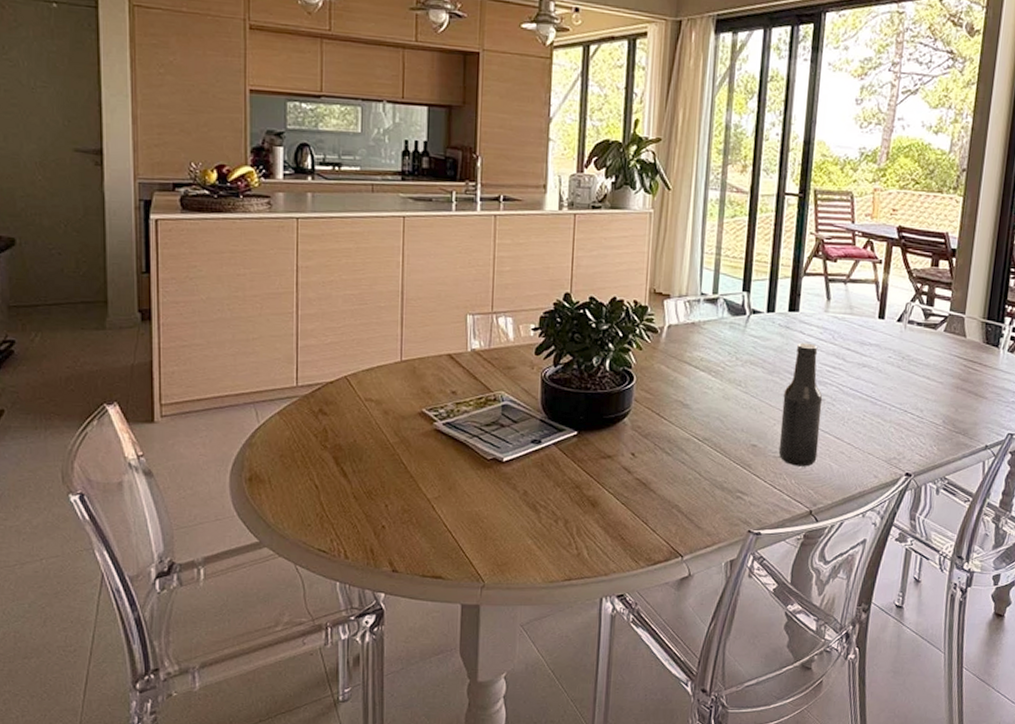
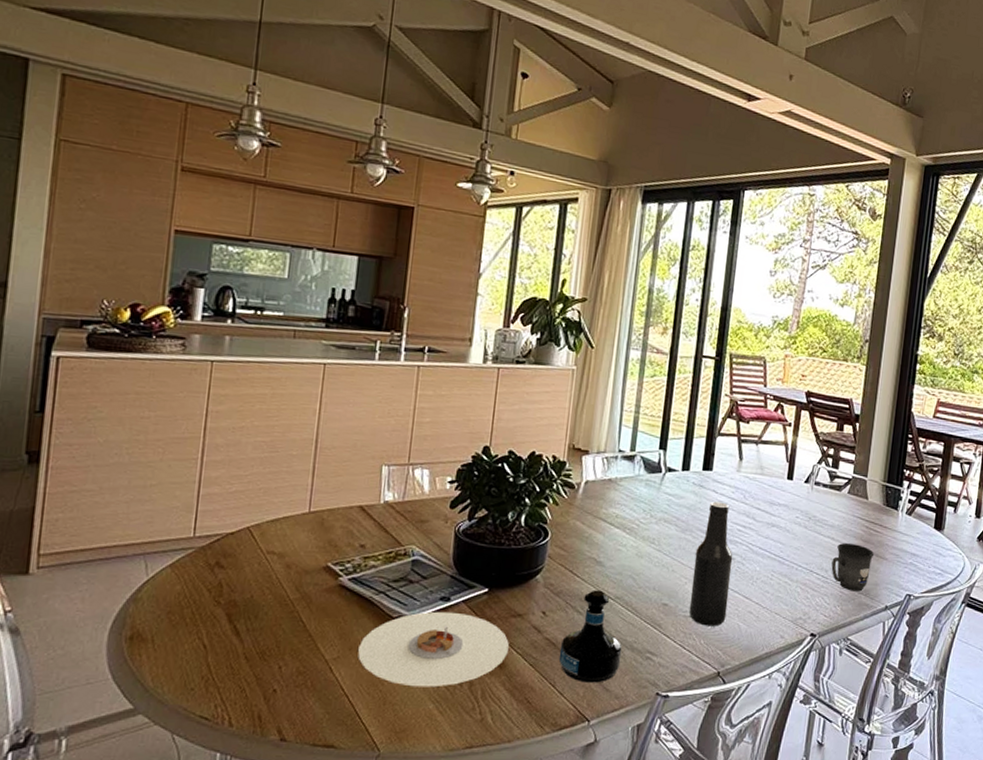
plate: none [457,453,600,525] -> present [358,611,509,688]
tequila bottle: none [650,431,713,521] -> present [558,589,622,683]
mug: none [927,382,974,431] -> present [831,542,875,592]

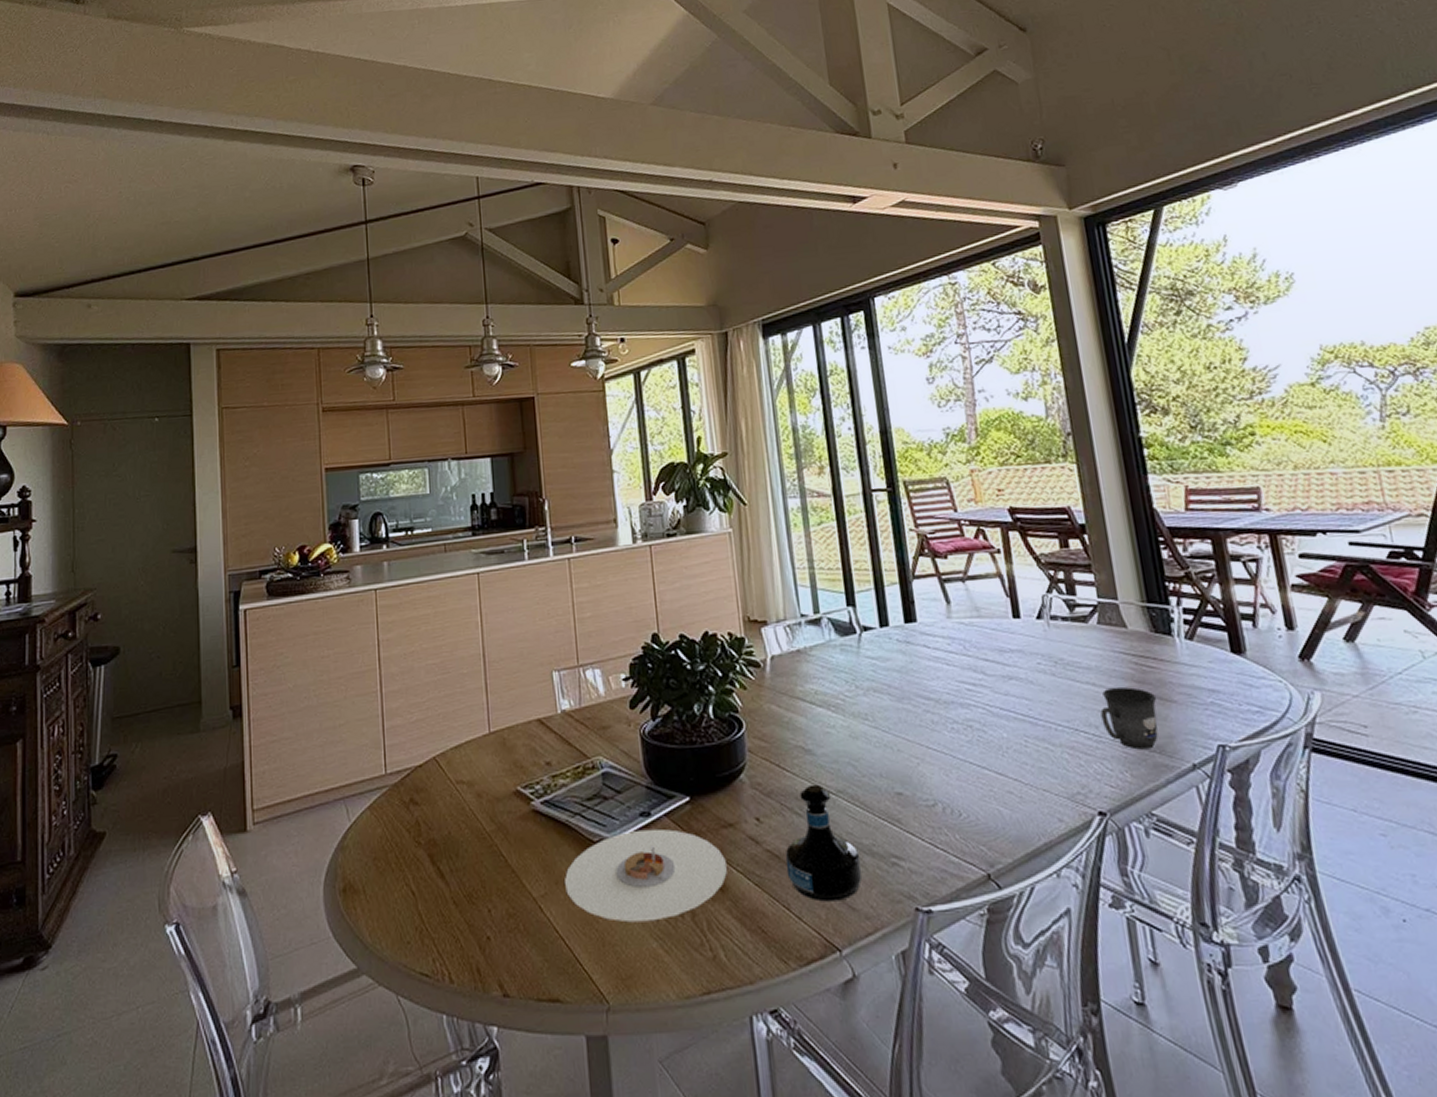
beer bottle: present [689,501,733,627] -> none [920,658,981,816]

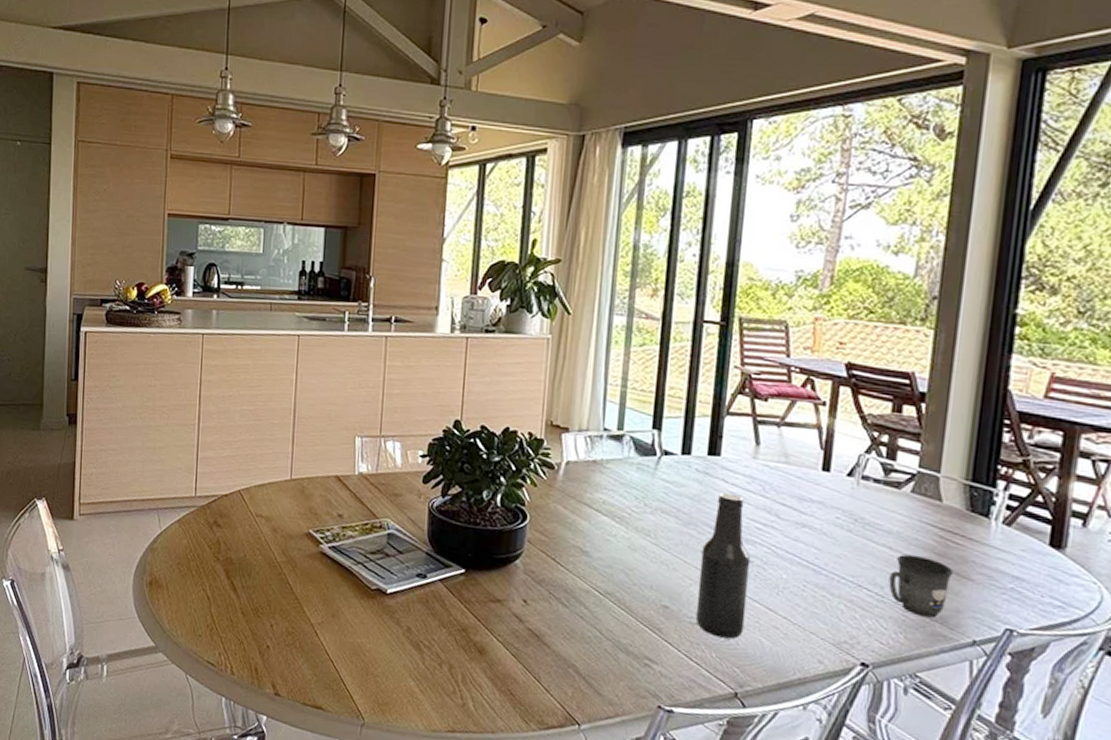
plate: present [565,828,727,923] -> none [340,587,489,665]
tequila bottle: present [784,784,863,902] -> none [543,581,616,685]
beer bottle: none [920,658,981,816] -> present [695,492,751,639]

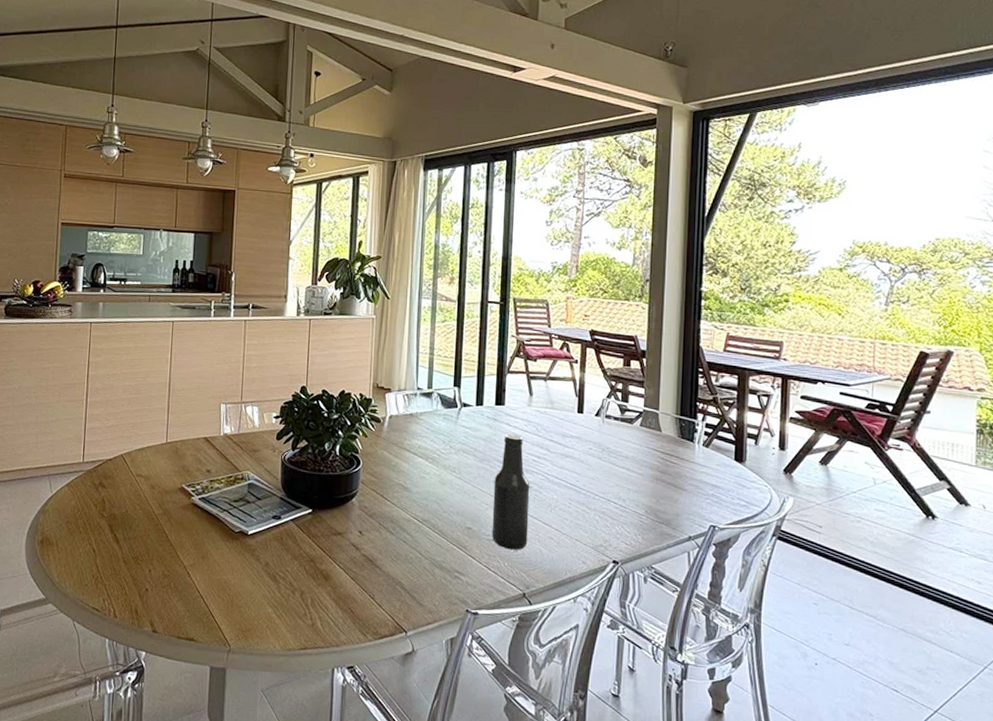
mug: present [889,554,954,618] -> none [629,473,673,521]

